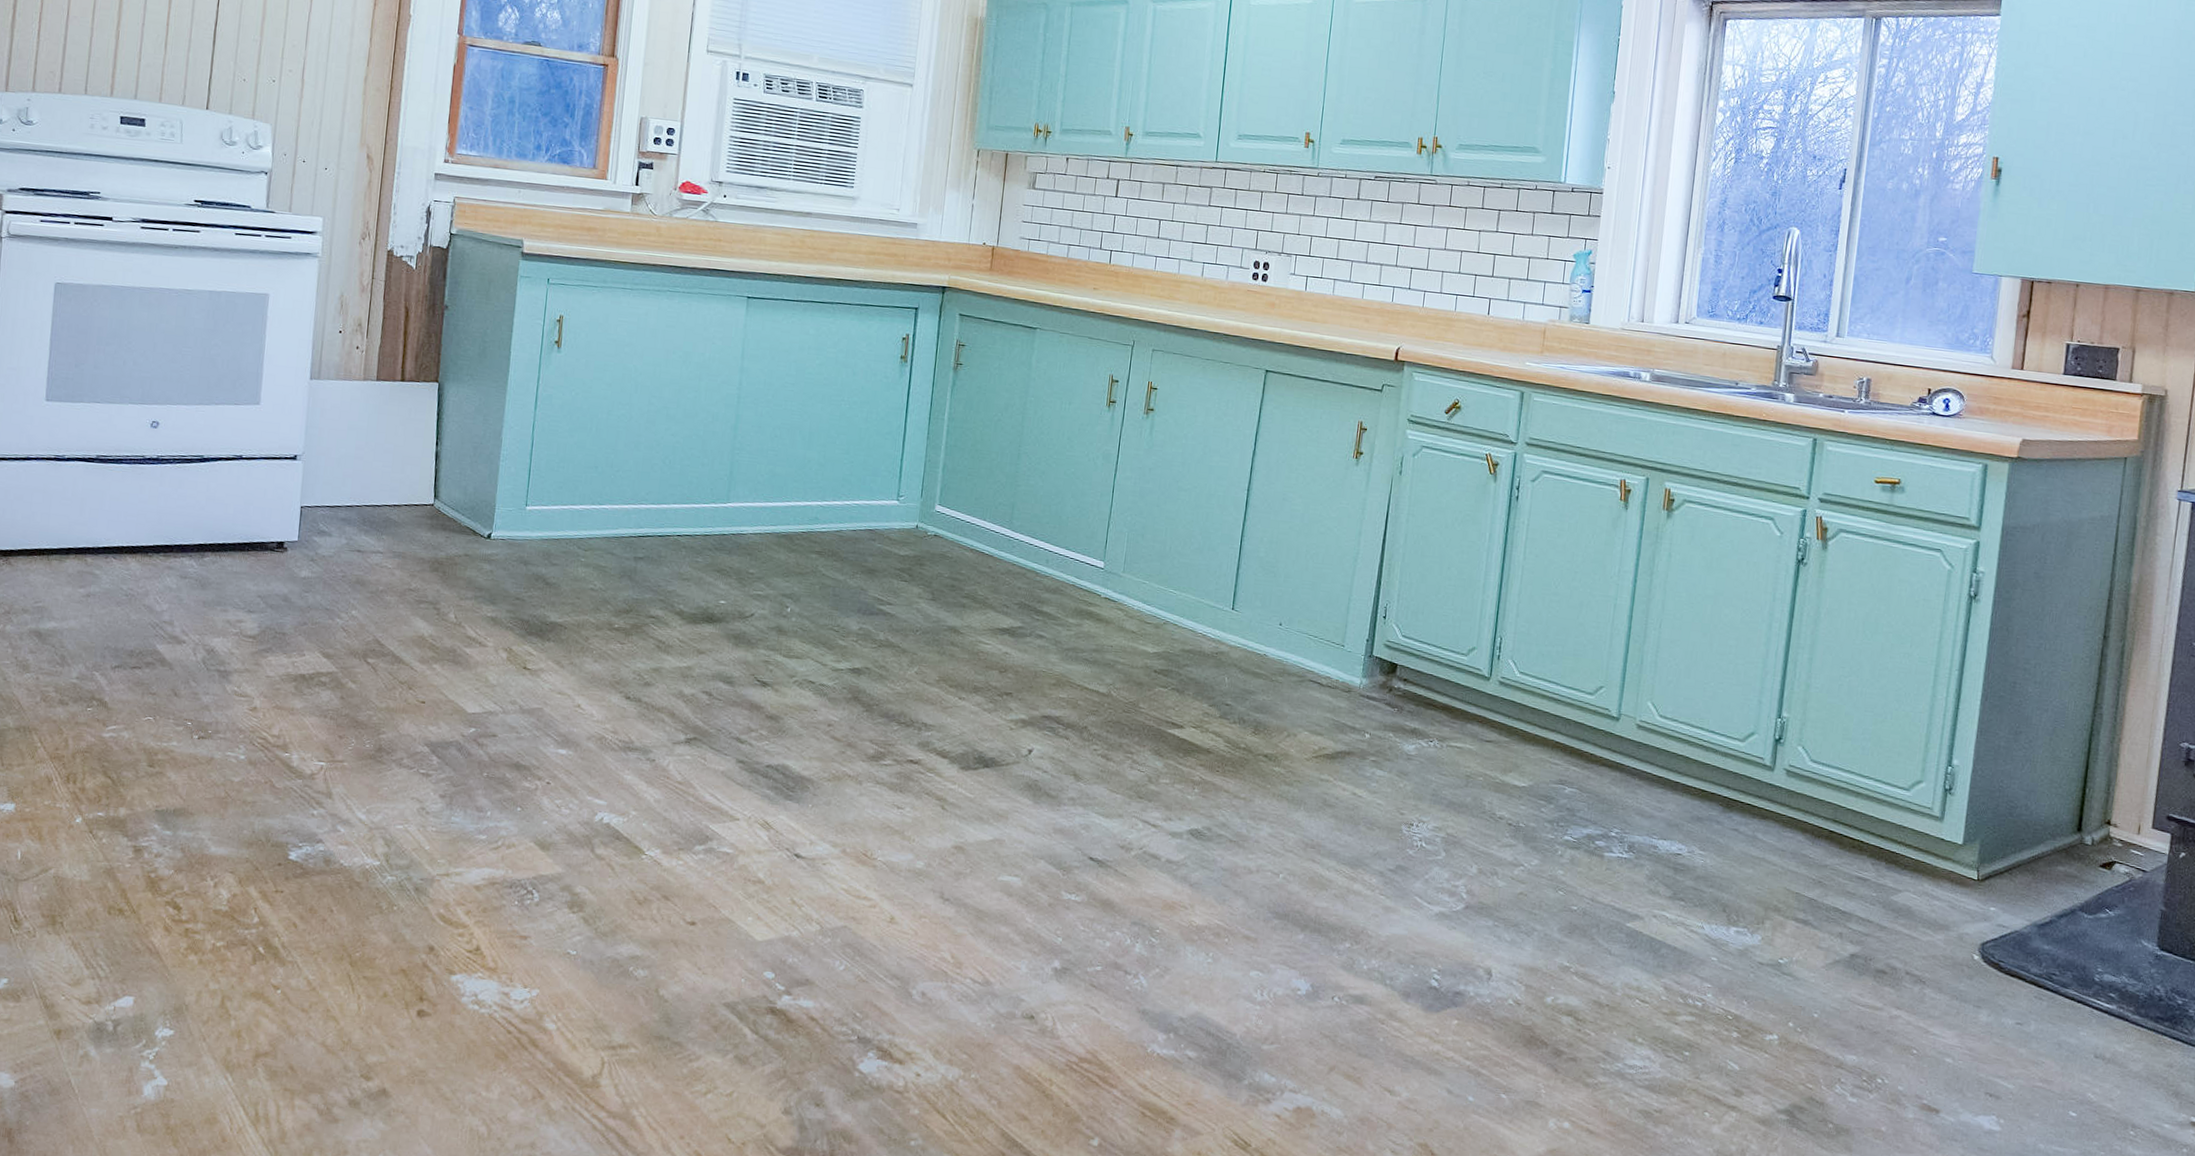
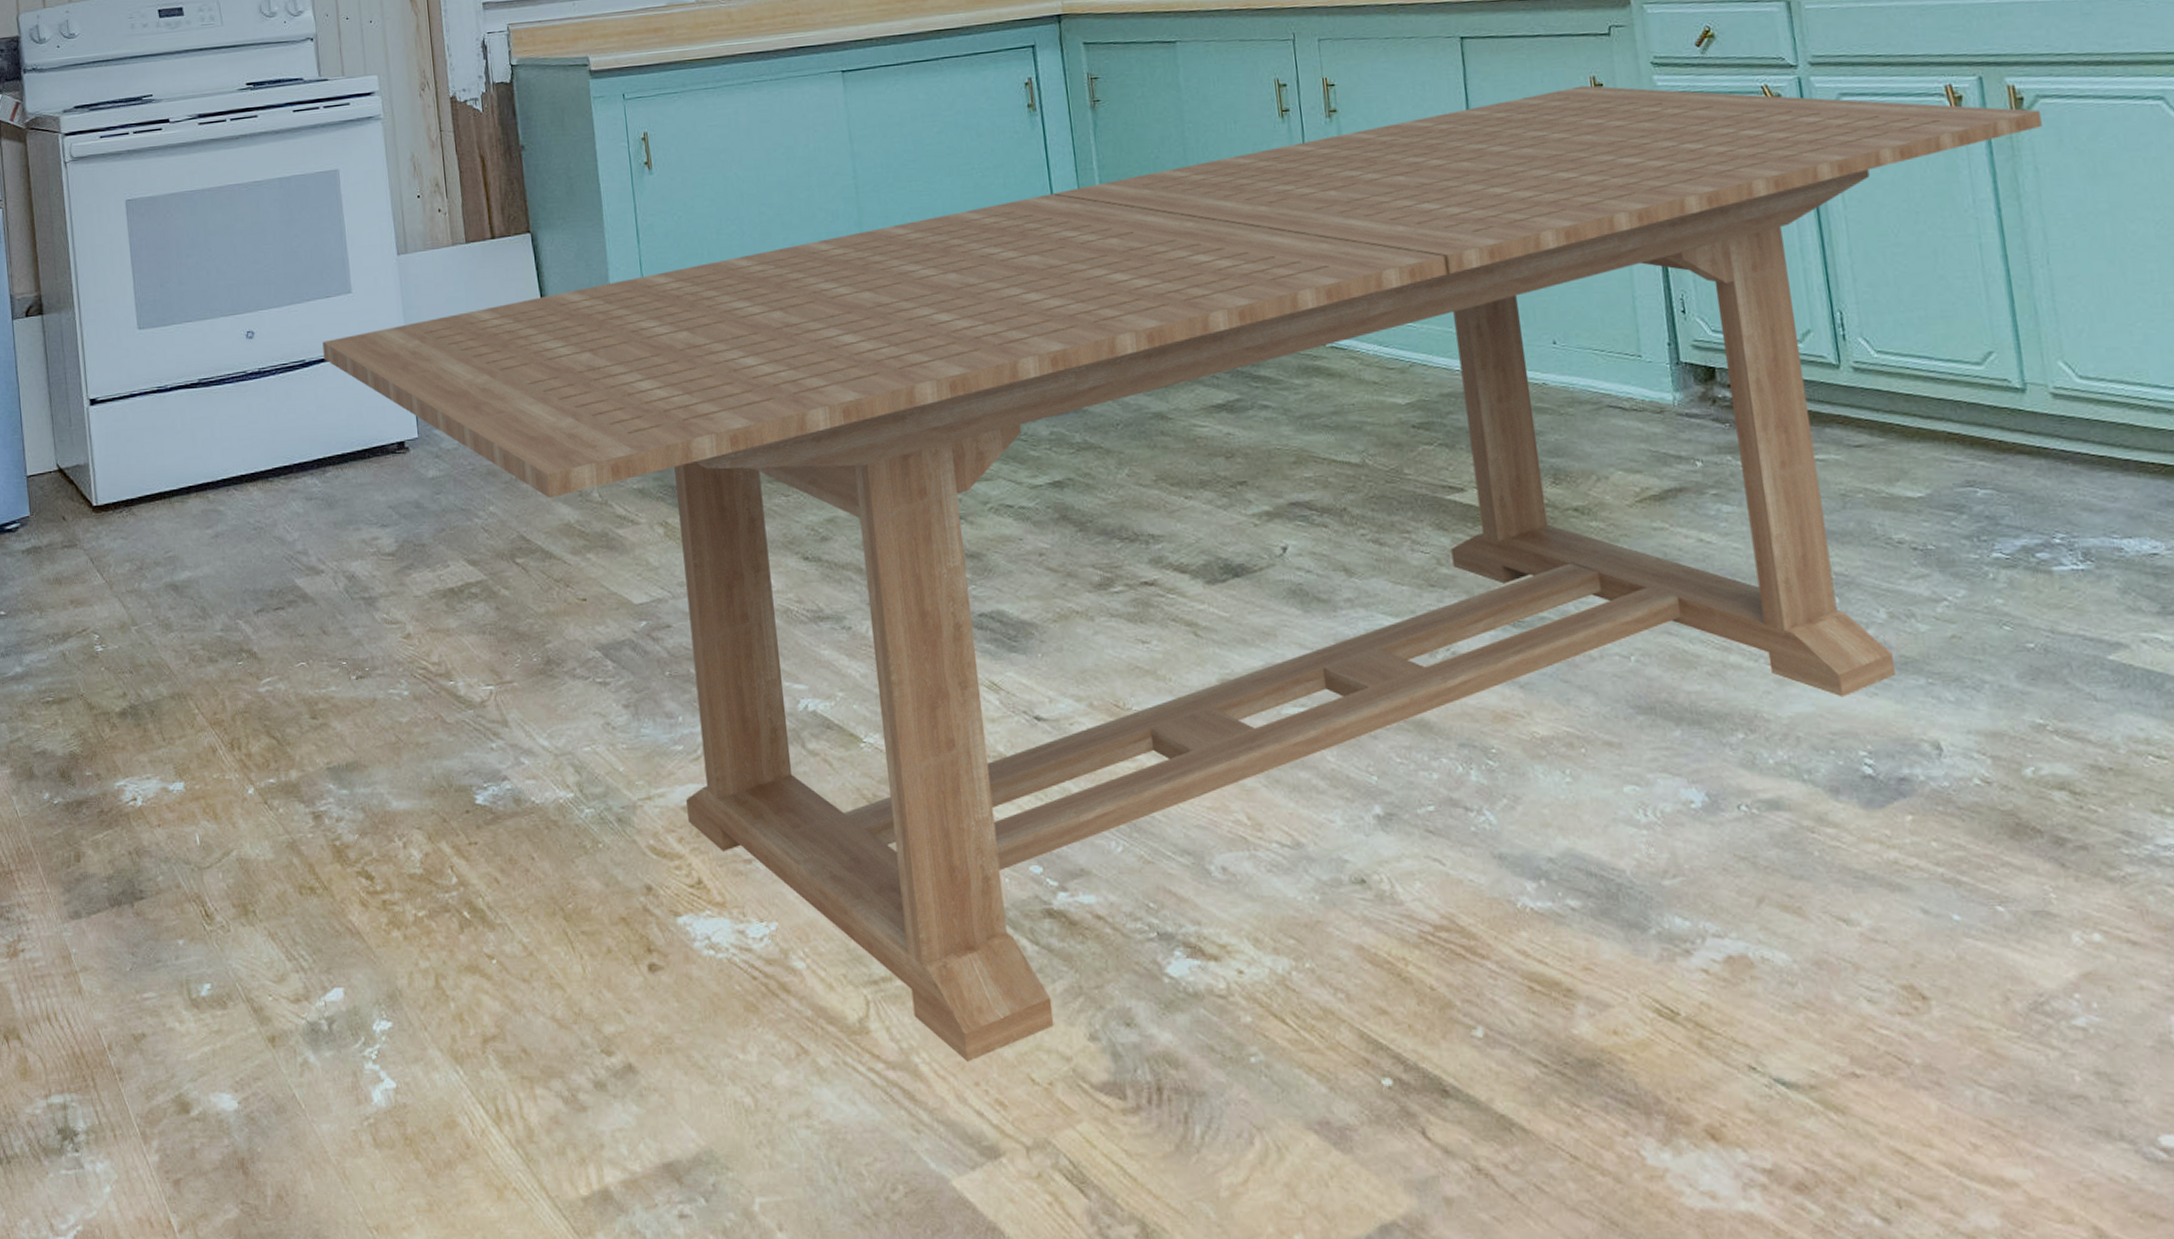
dining table: none [222,427,1684,1119] -> present [322,85,2042,1061]

